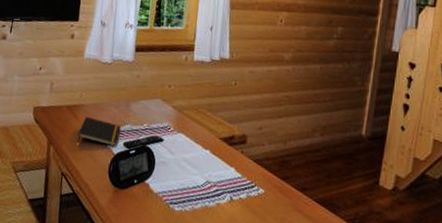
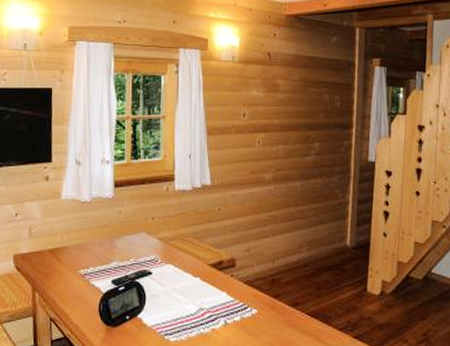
notepad: present [76,116,120,147] -> none [62,258,106,286]

